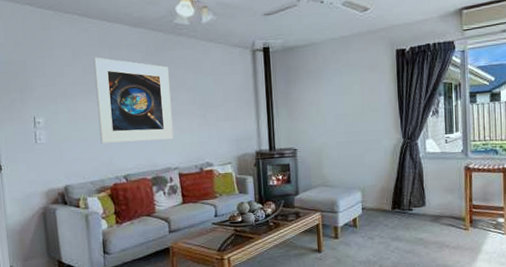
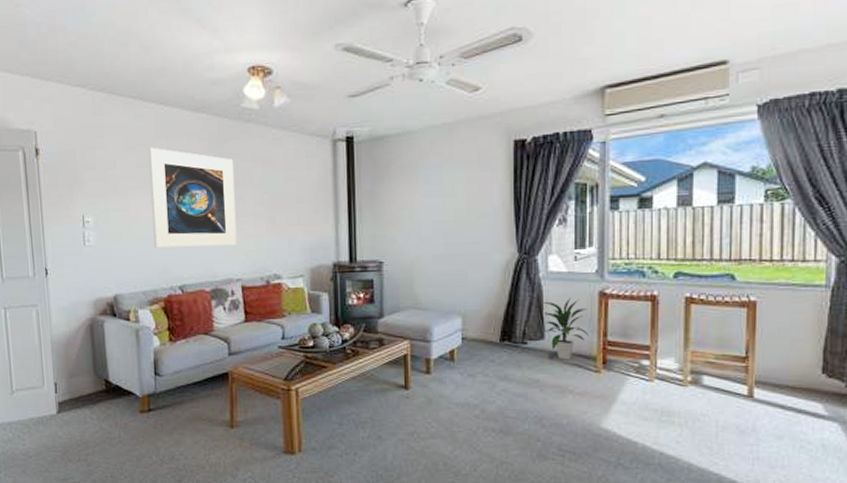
indoor plant: none [422,172,459,222] -> present [542,297,589,360]

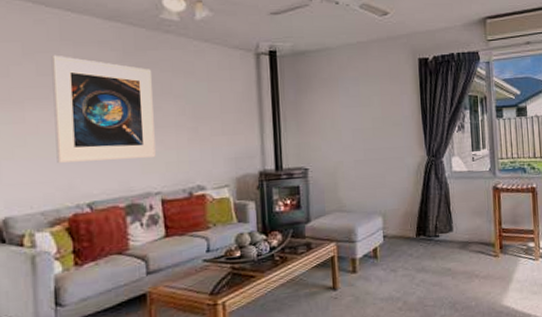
indoor plant: present [542,297,589,360] -> none [449,193,488,248]

